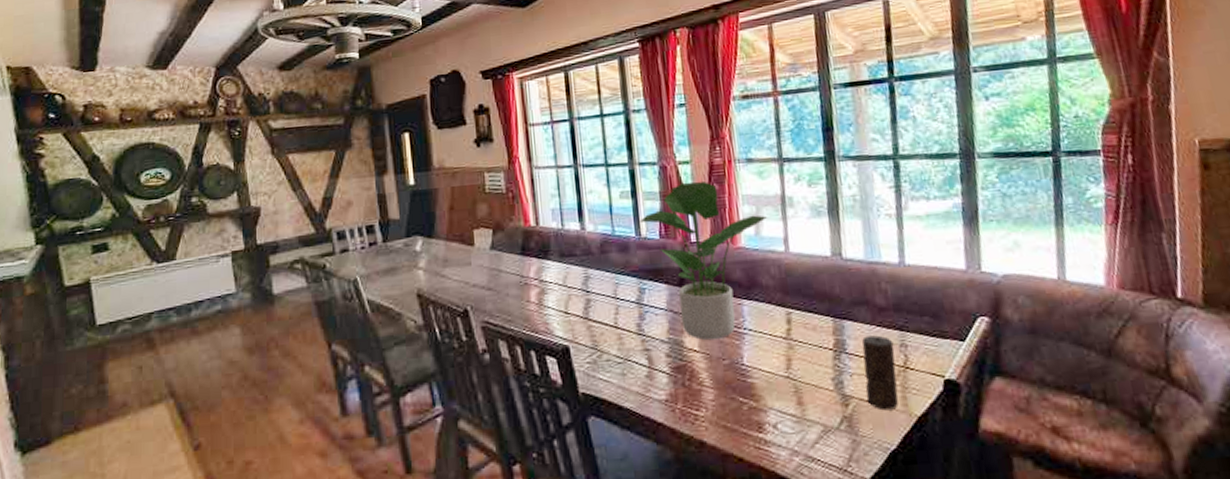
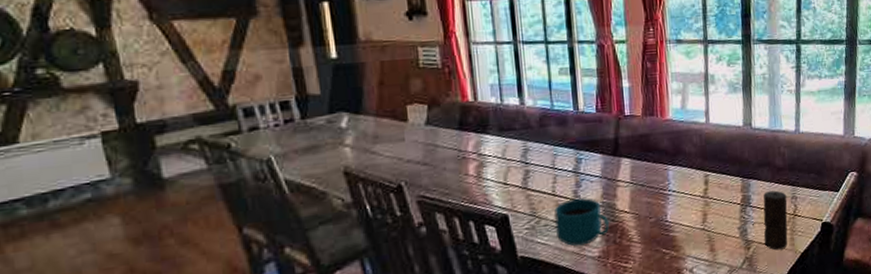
cup: none [617,332,677,386] -> present [554,198,609,247]
potted plant: present [640,181,767,341] -> none [578,59,692,202]

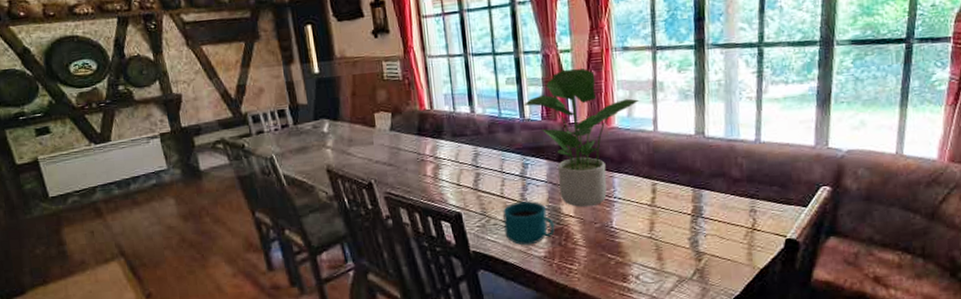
potted plant: none [578,59,692,202] -> present [524,68,639,208]
candle: present [763,190,788,251] -> none [716,202,745,264]

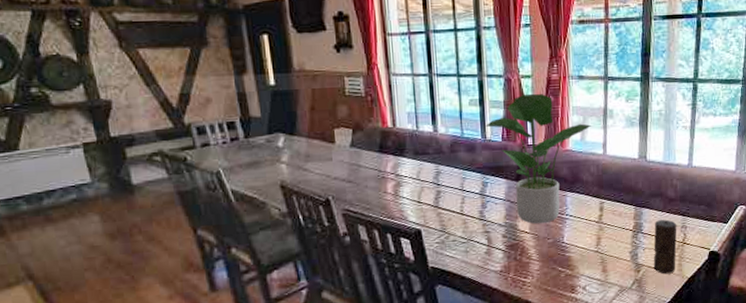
cup: present [503,201,555,246] -> none [462,218,511,261]
candle: none [716,202,745,264] -> present [653,219,677,275]

